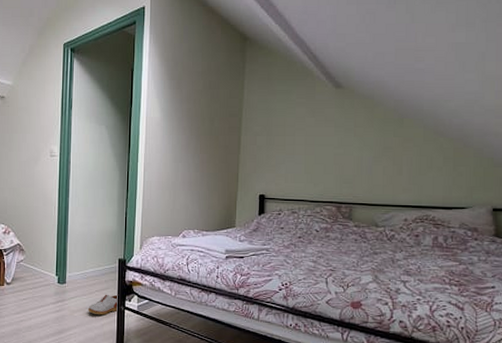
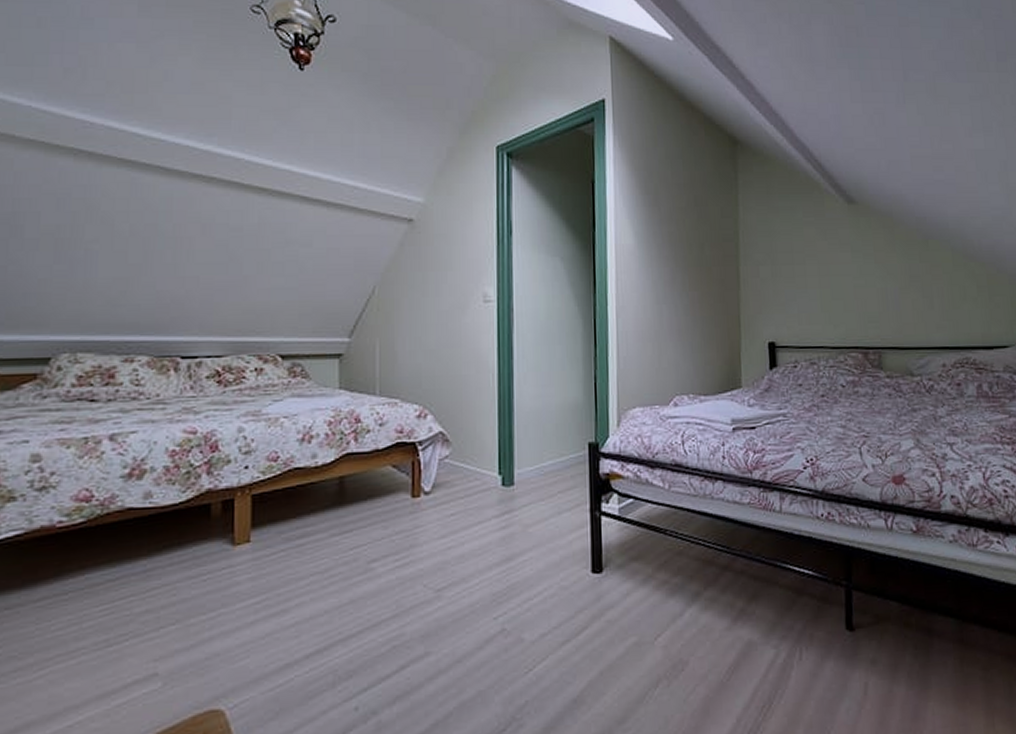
shoe: present [88,294,118,315] -> none [548,495,591,528]

